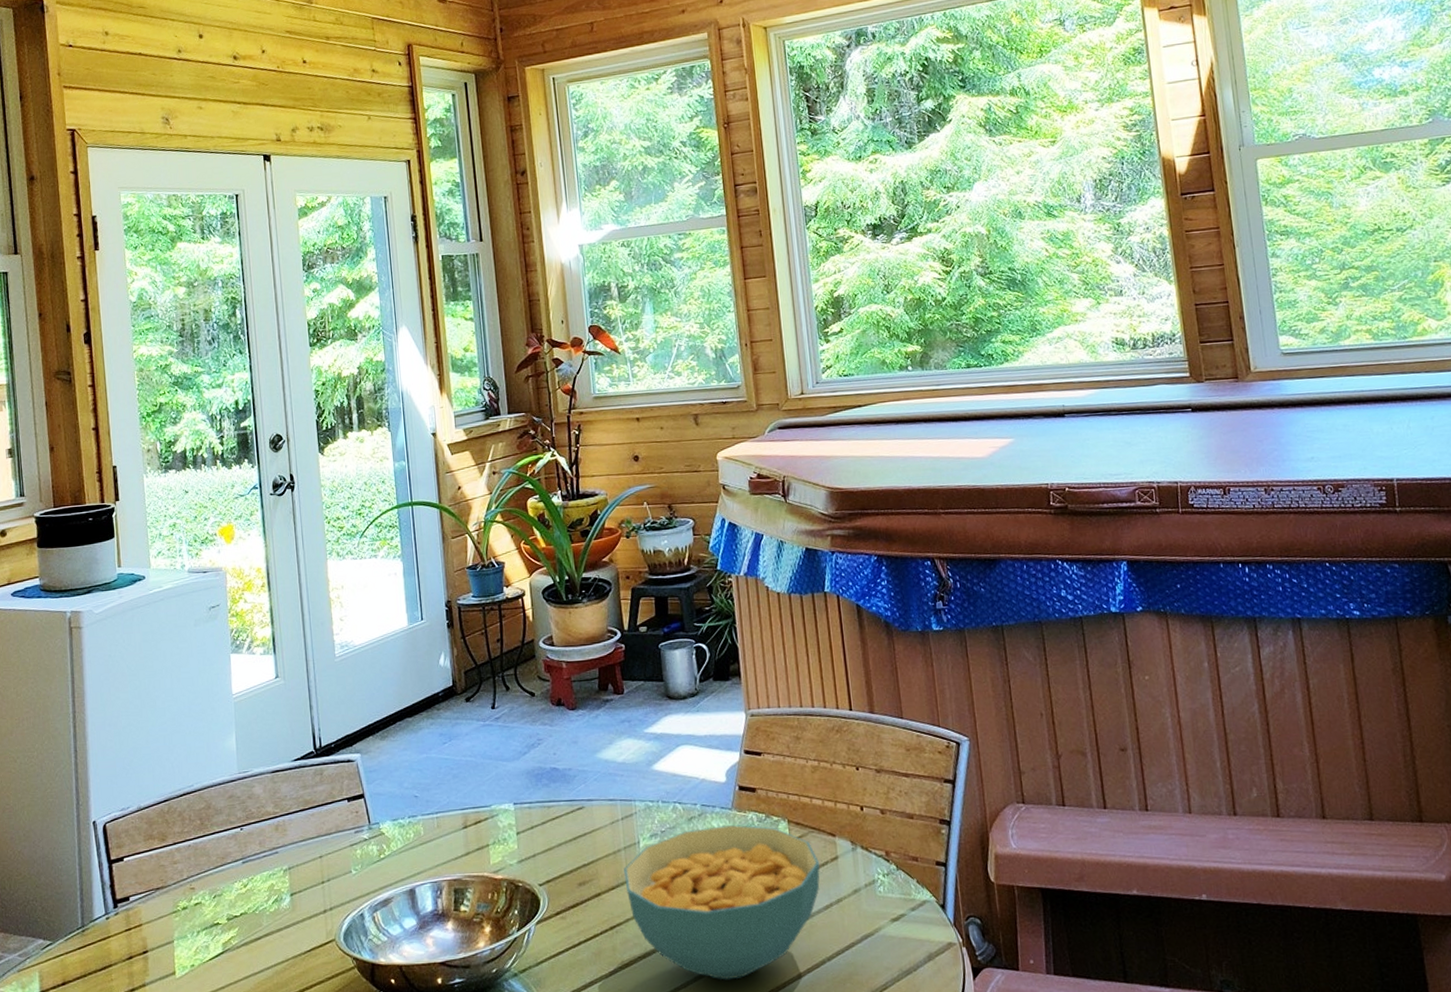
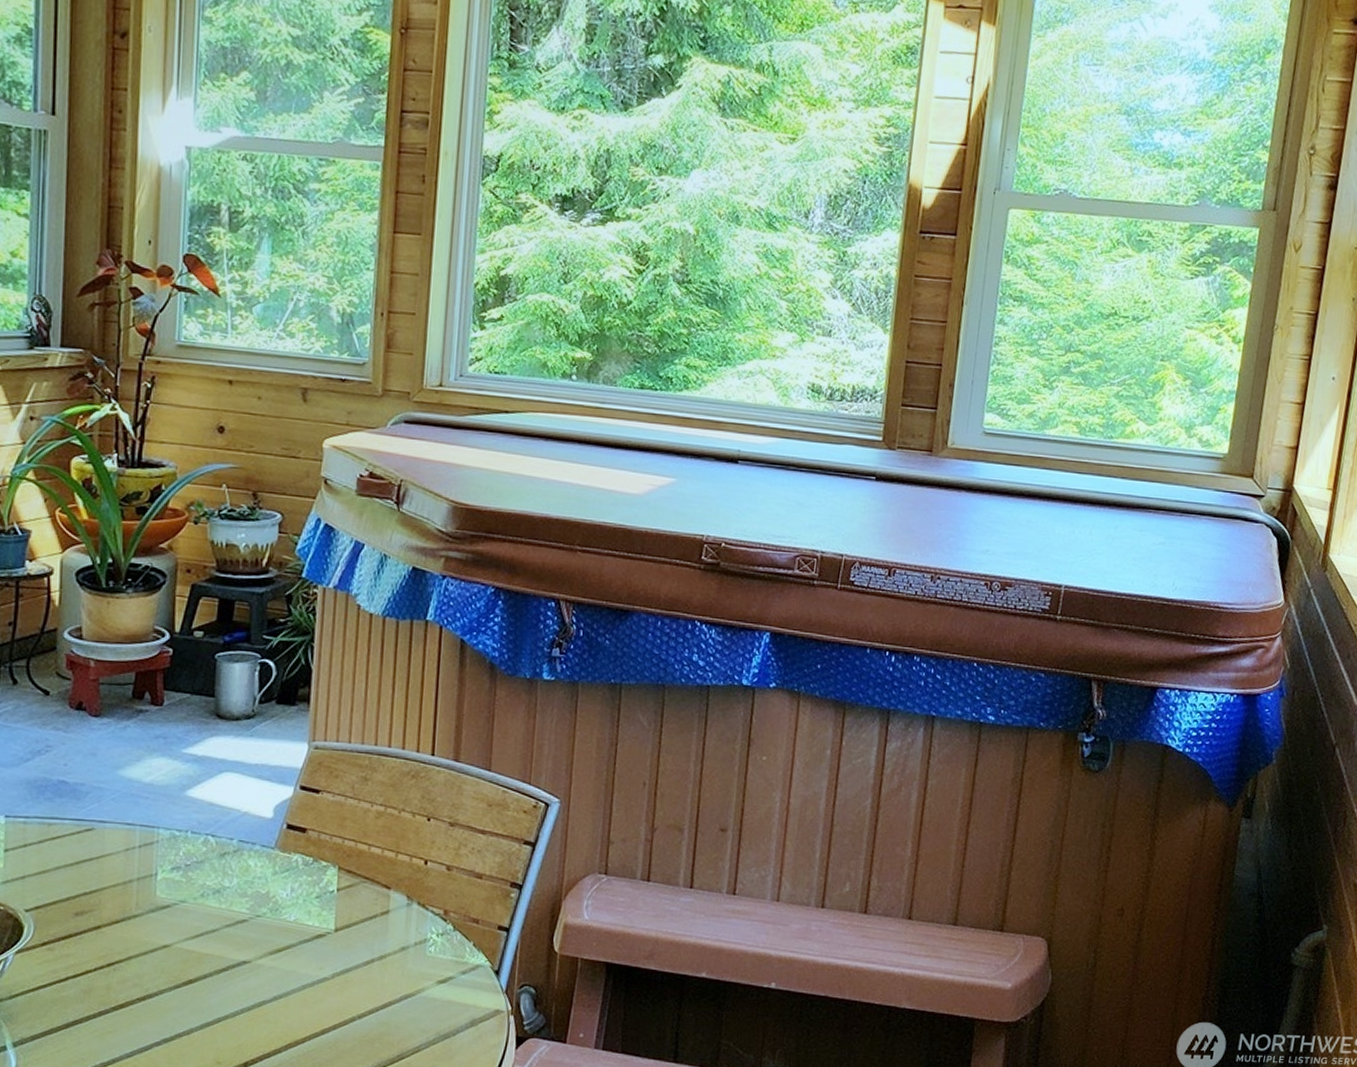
cereal bowl: present [624,825,820,980] -> none [133,864,368,1030]

